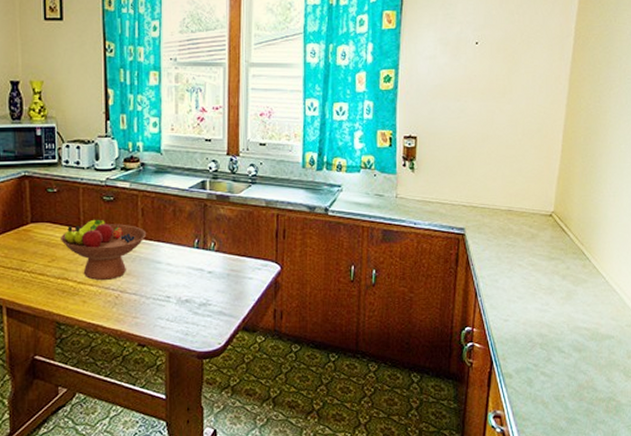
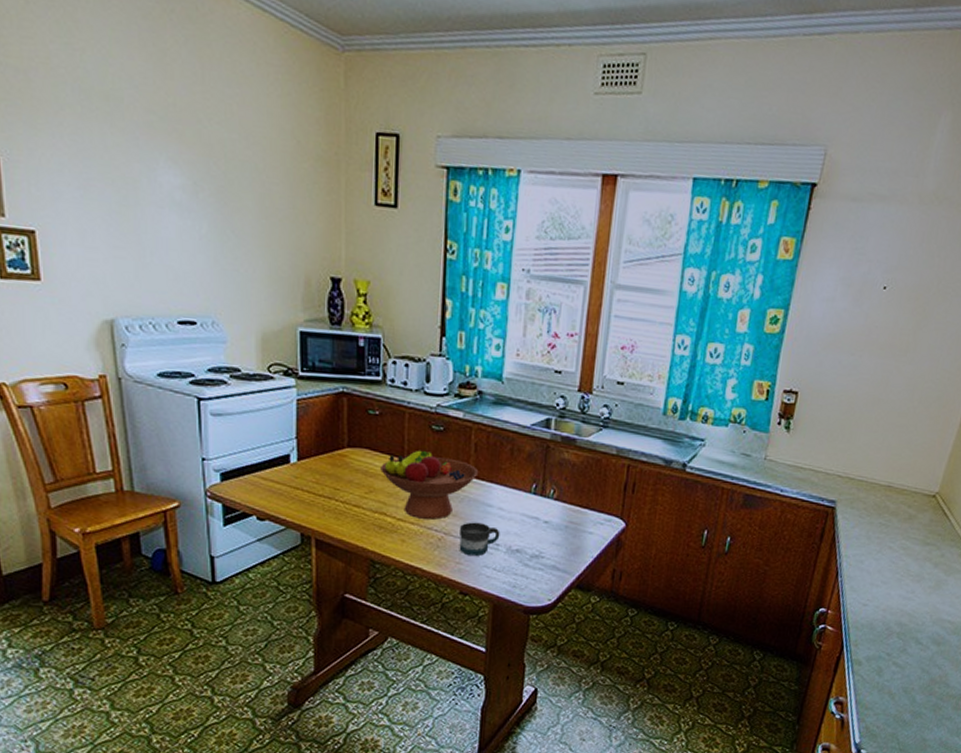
mug: none [134,278,170,309] -> present [459,522,500,556]

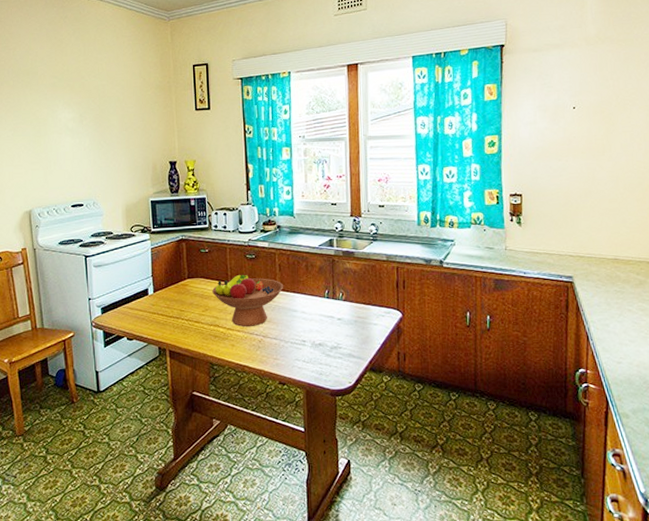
mug: present [459,522,500,556] -> none [274,325,305,352]

